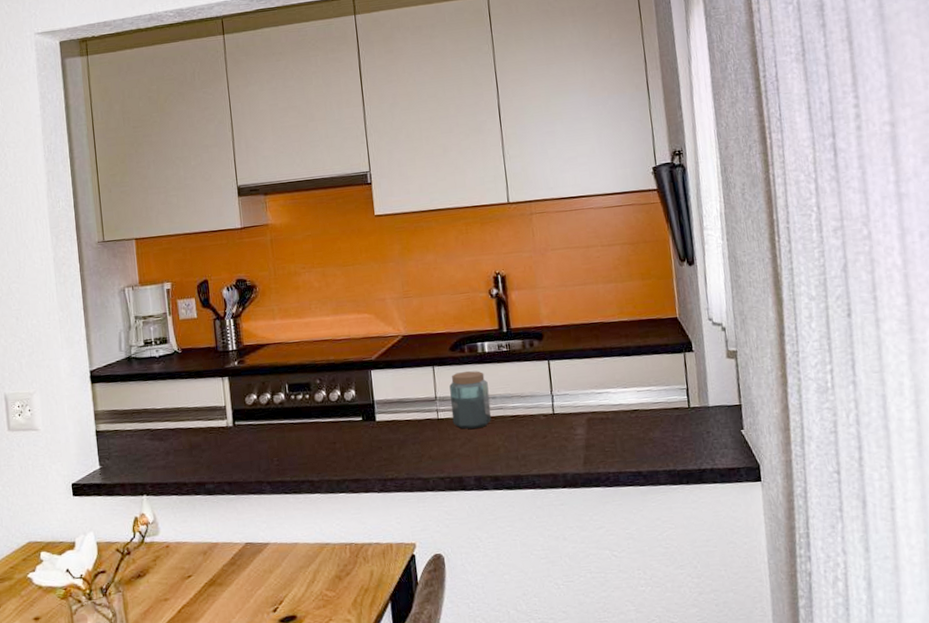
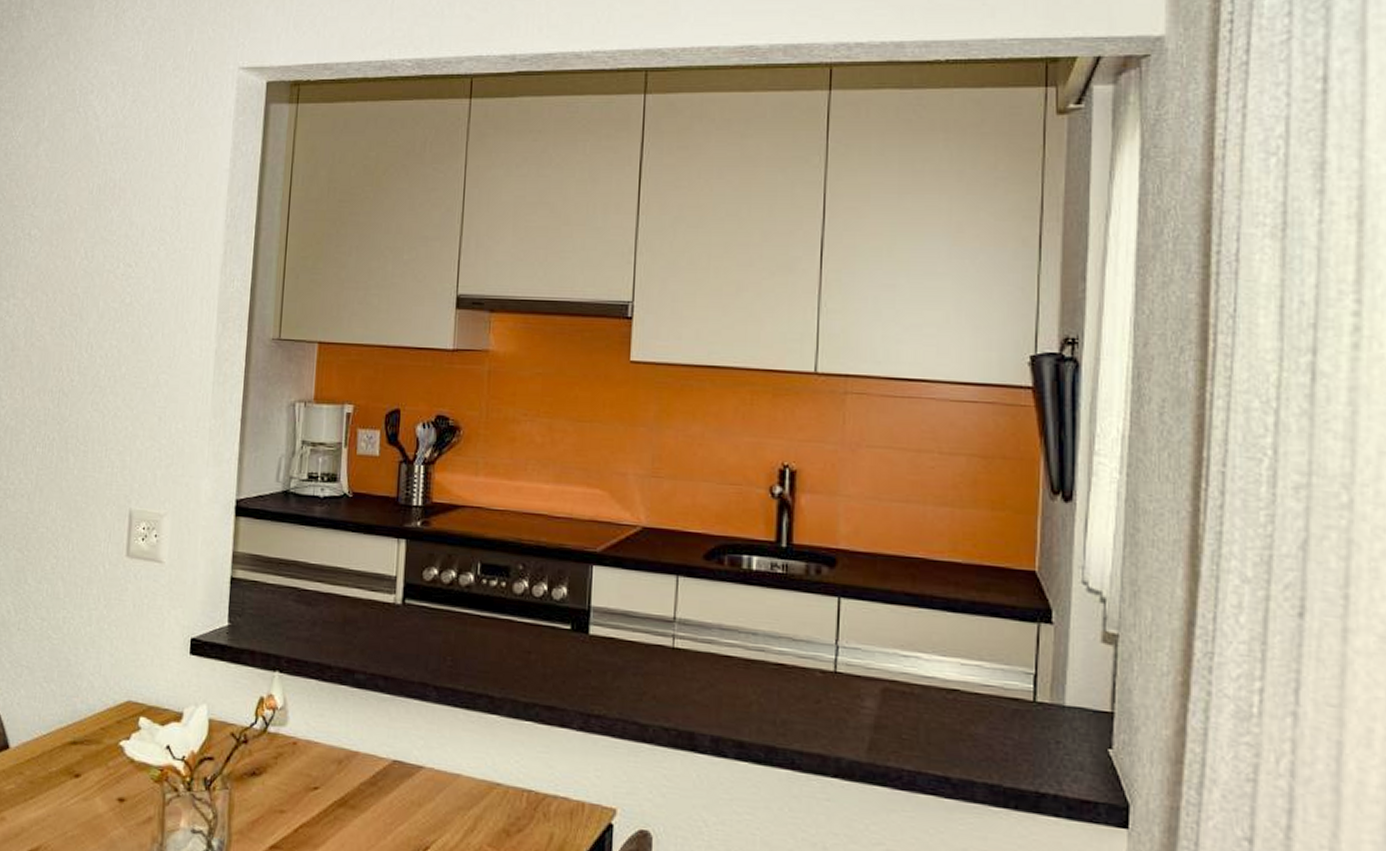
peanut butter: present [449,370,492,430] -> none [692,590,749,672]

